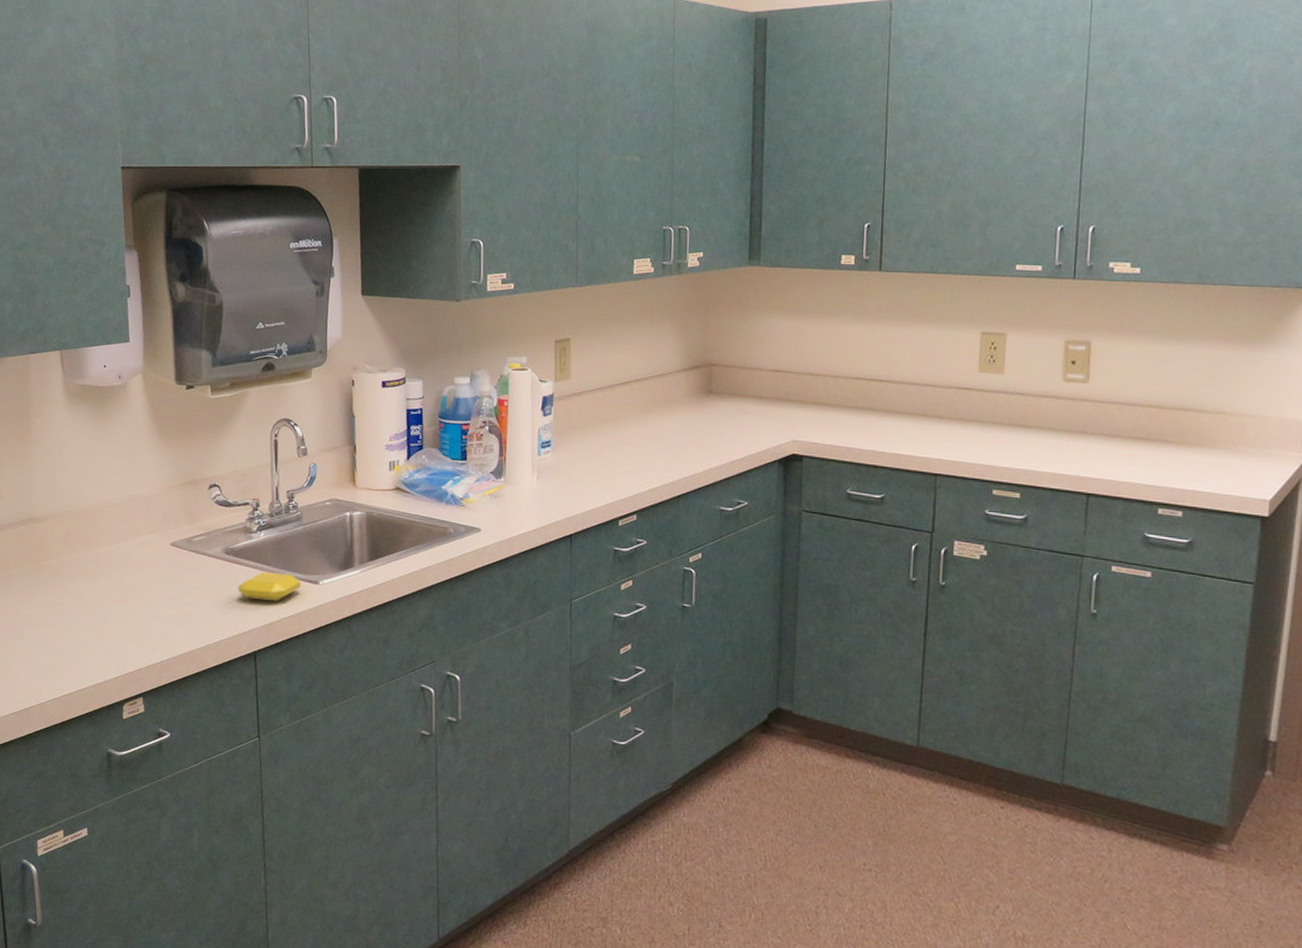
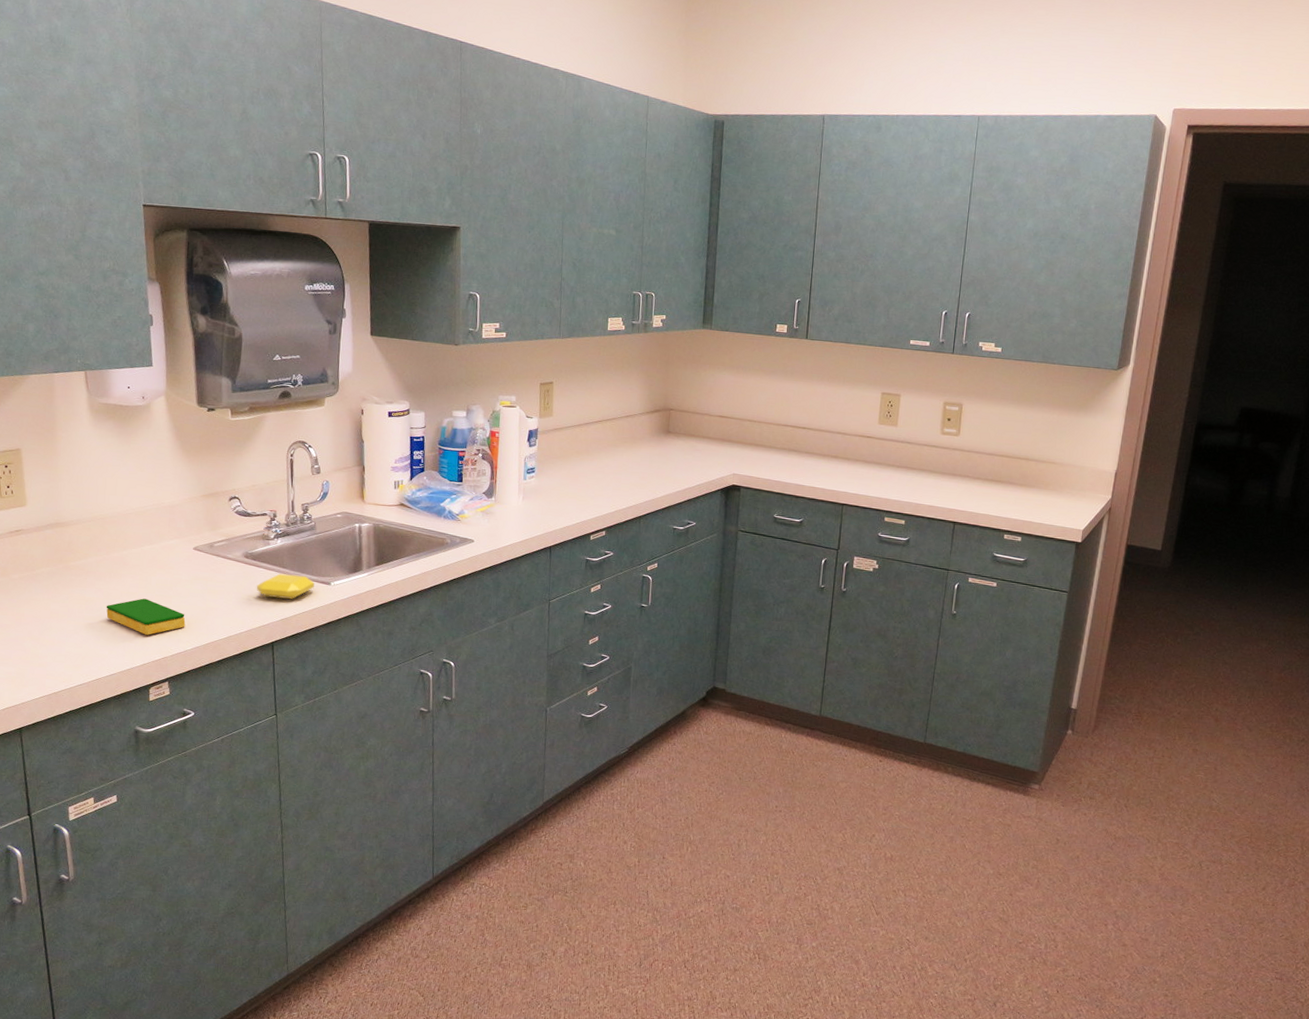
dish sponge: none [78,601,162,644] -> present [106,598,186,635]

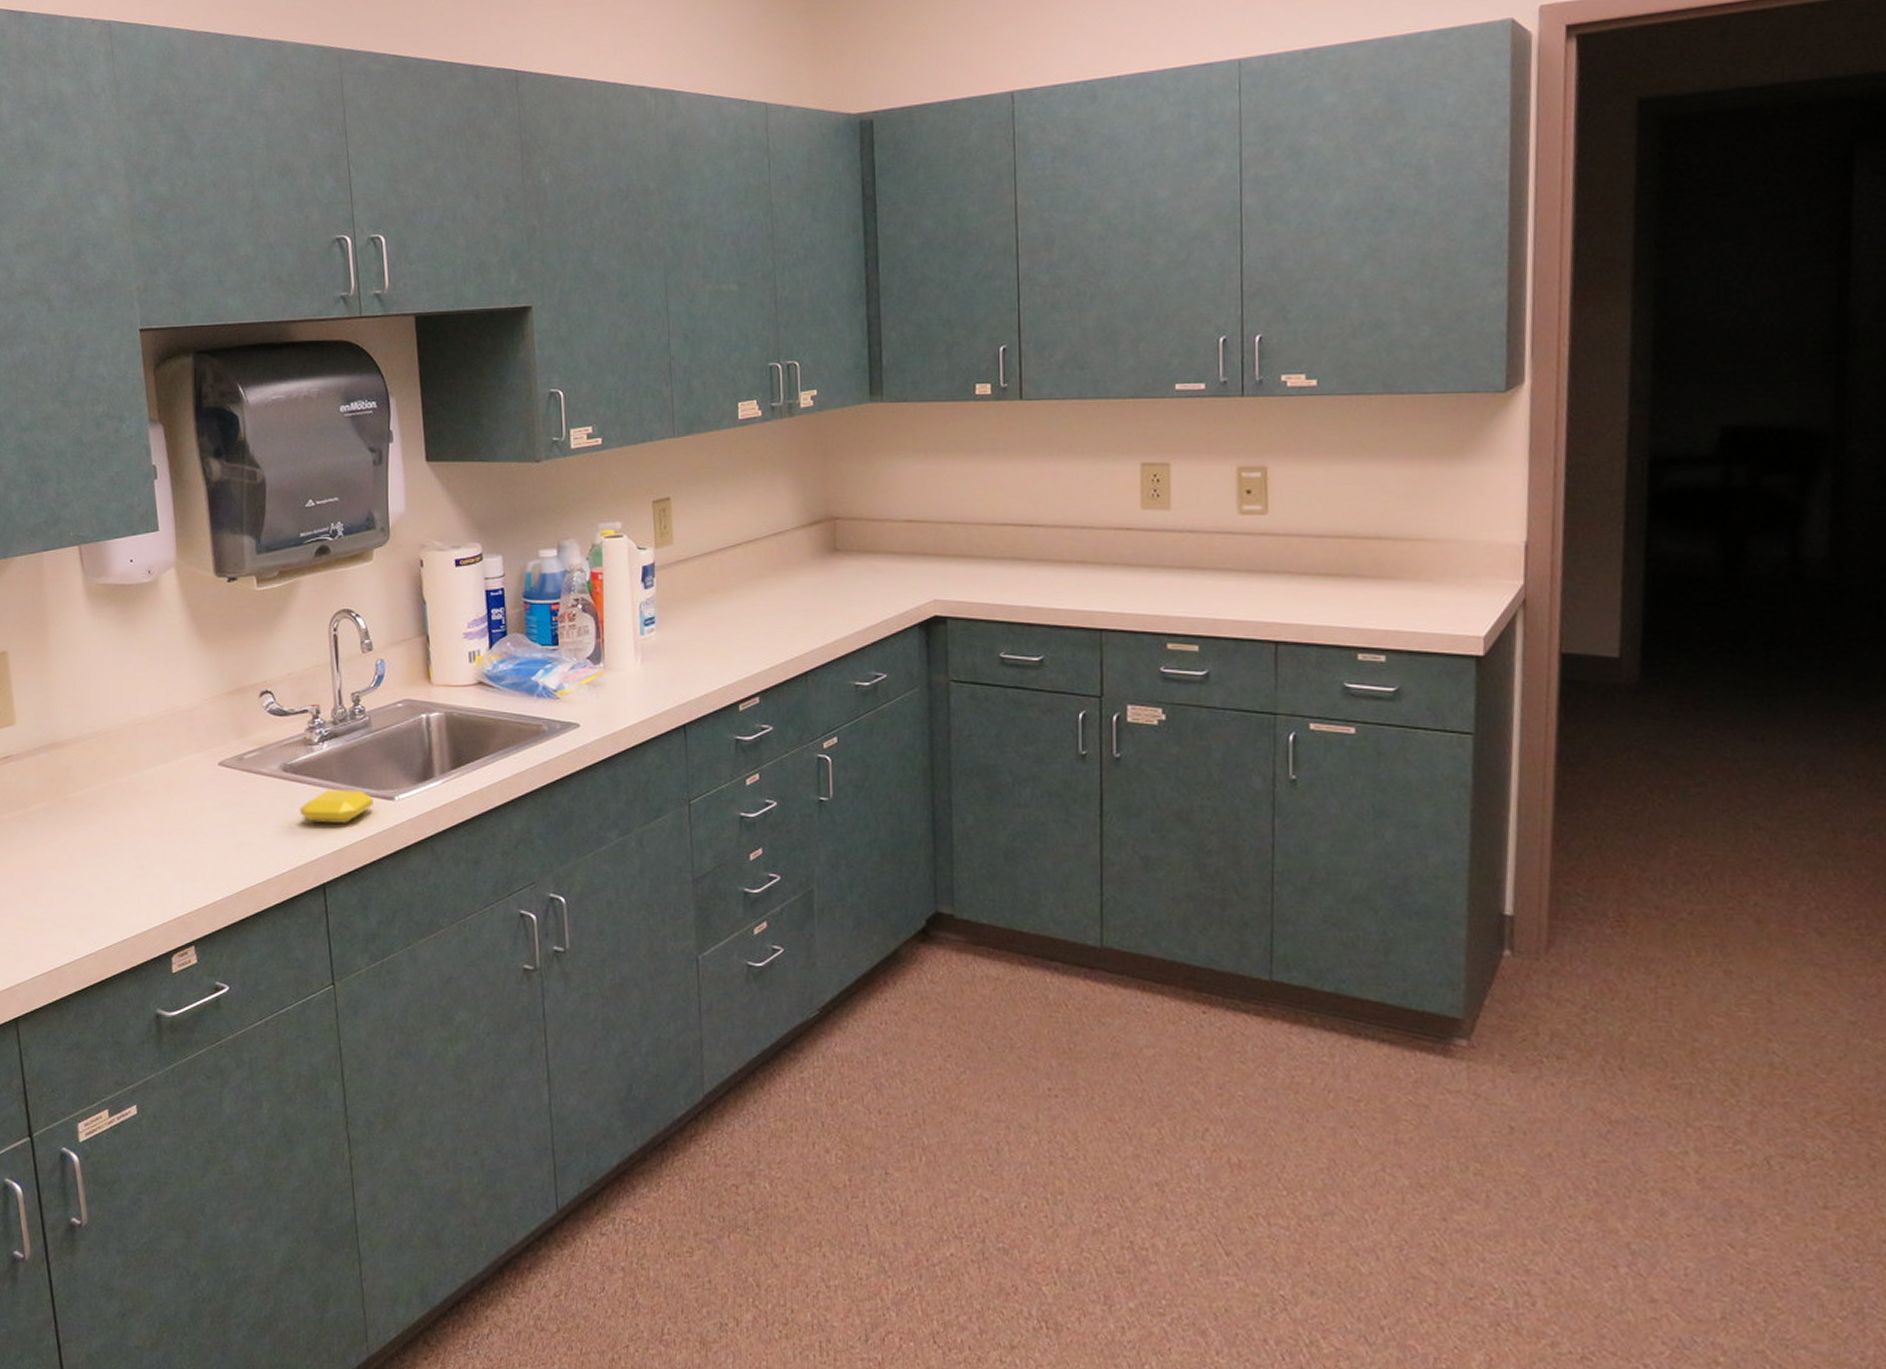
dish sponge: present [106,598,186,635] -> none [114,835,213,884]

